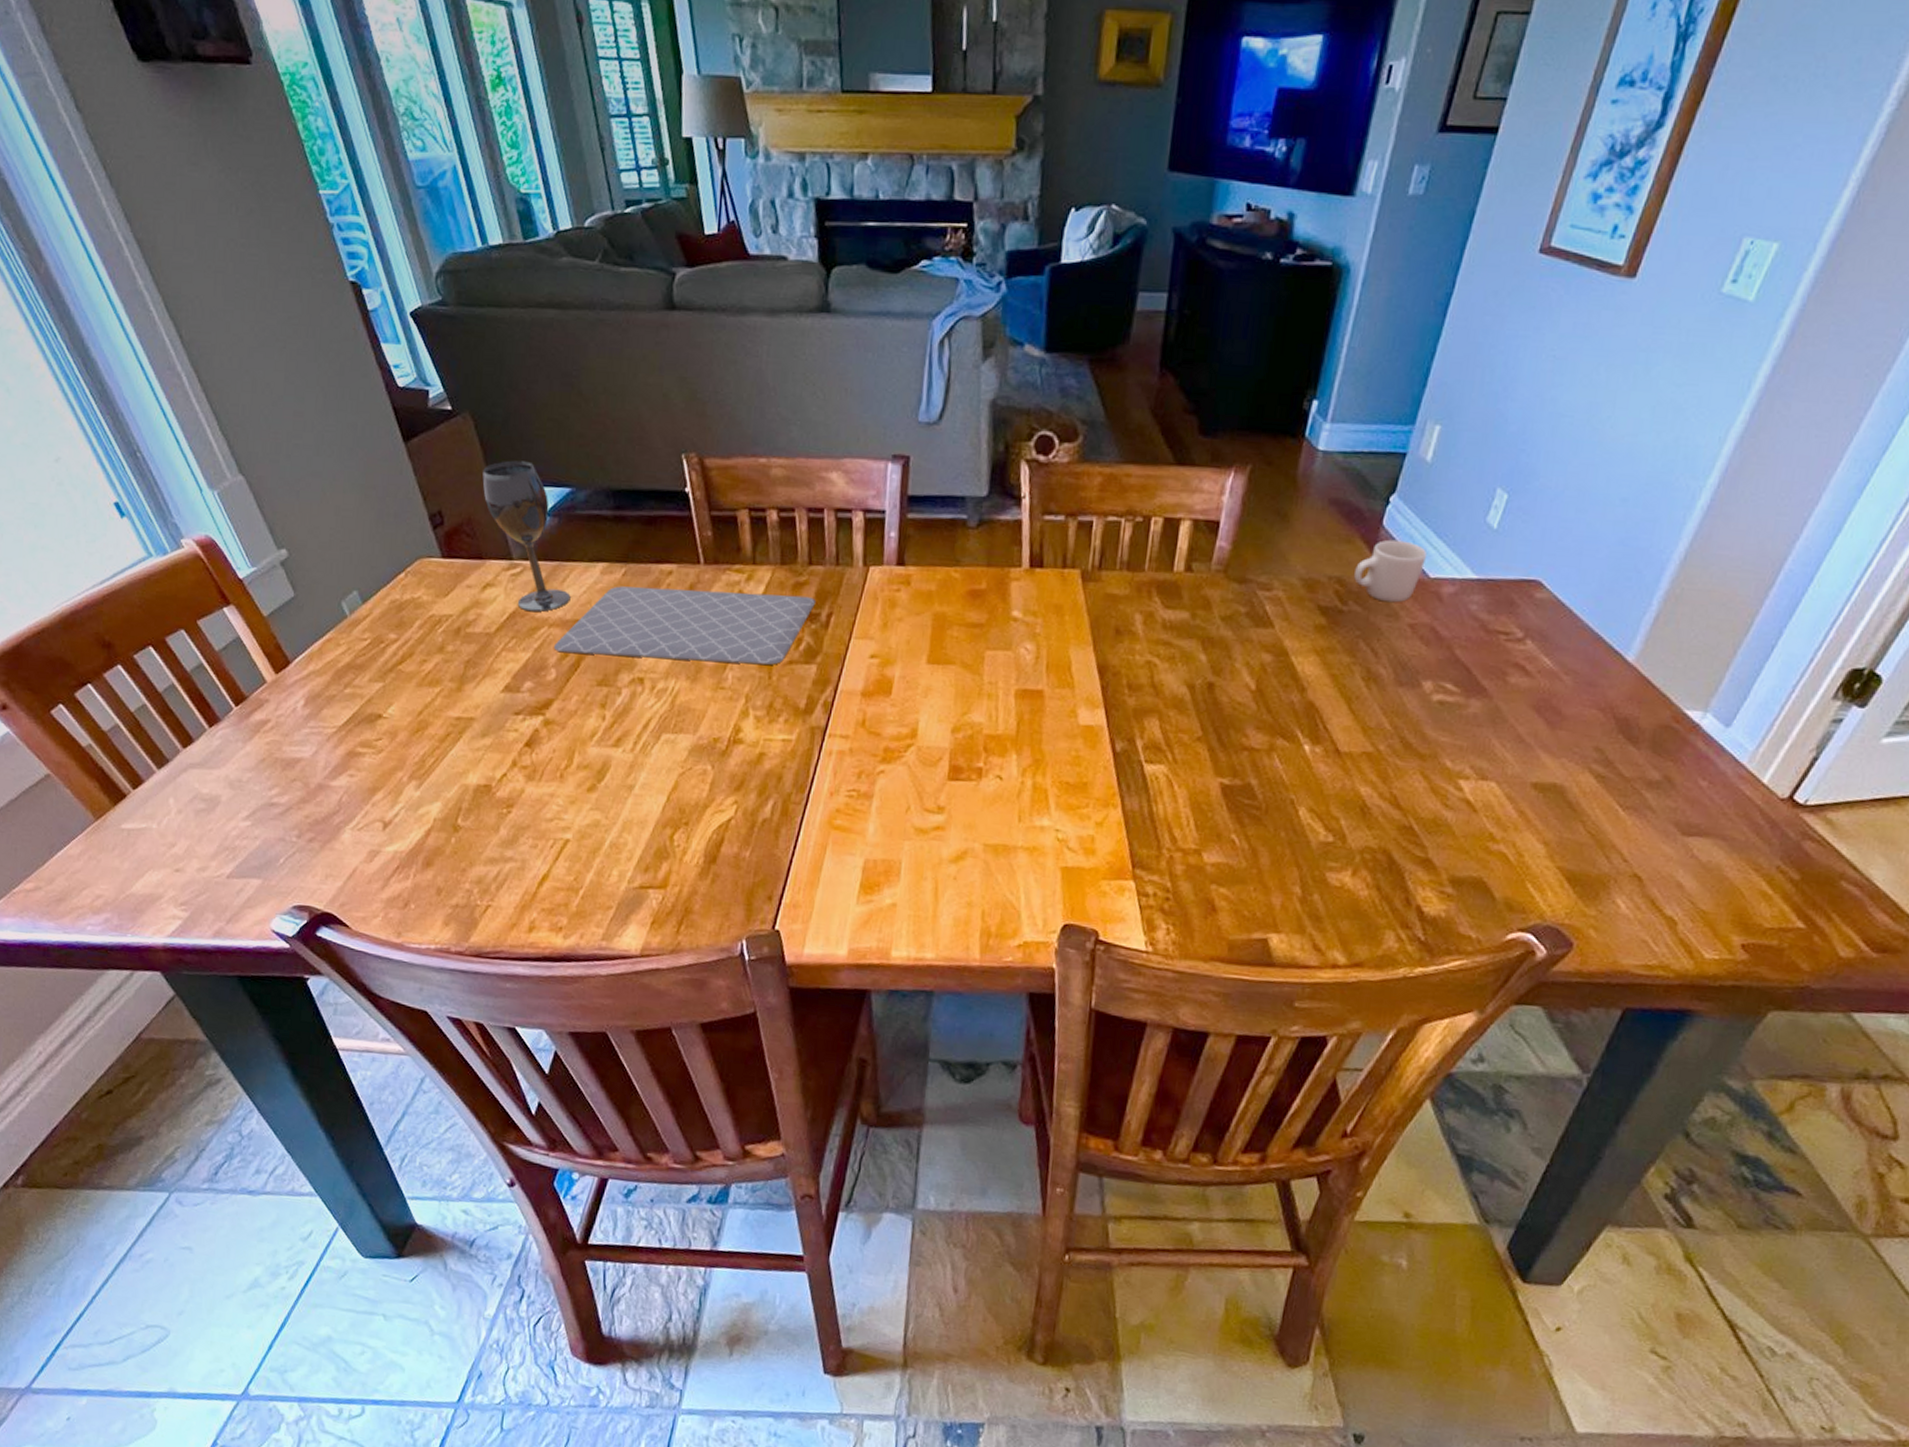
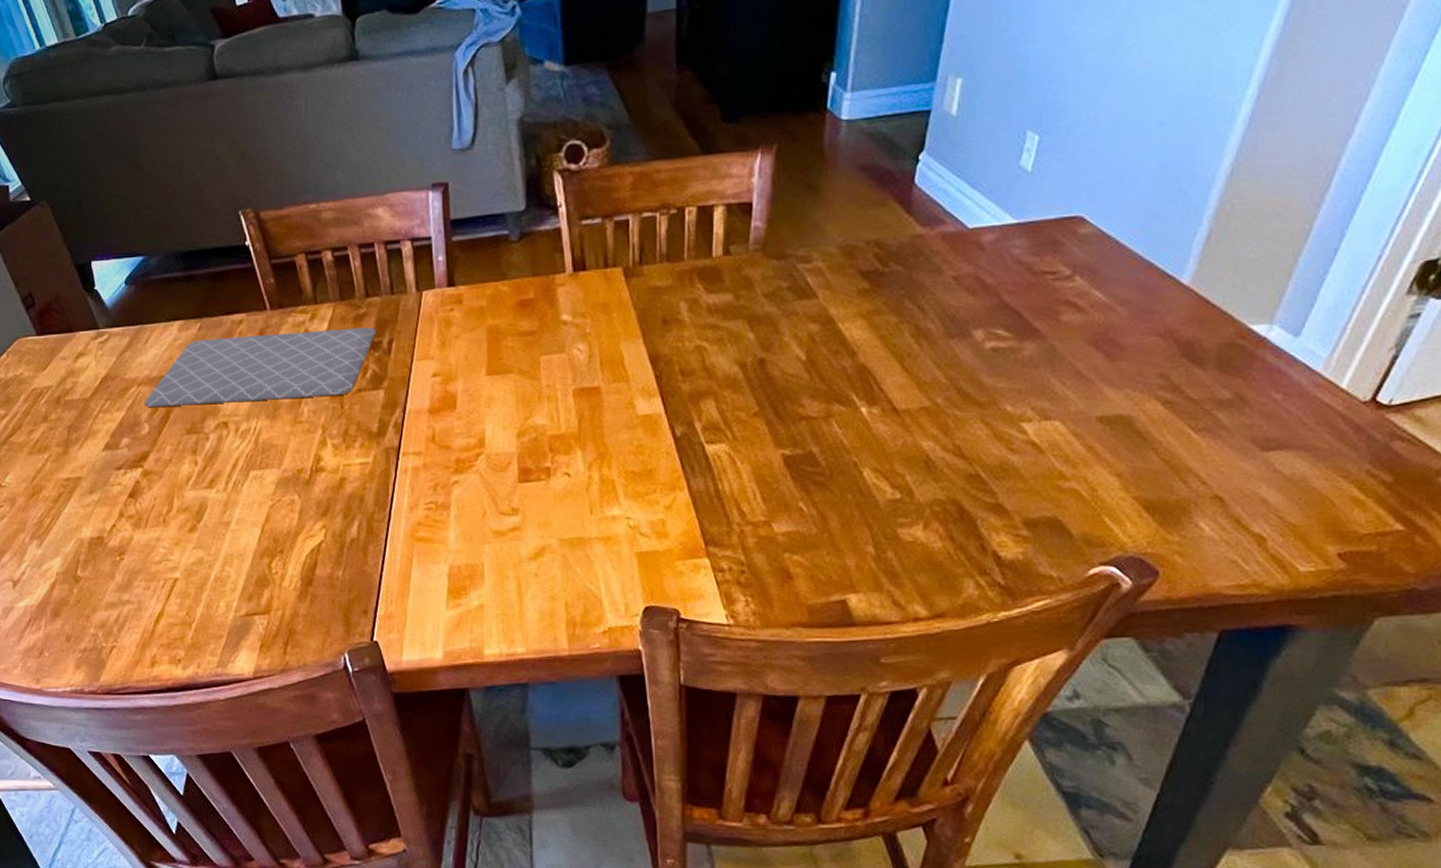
wine glass: present [482,460,571,612] -> none [64,237,154,374]
cup: present [1354,539,1428,603] -> none [892,196,964,259]

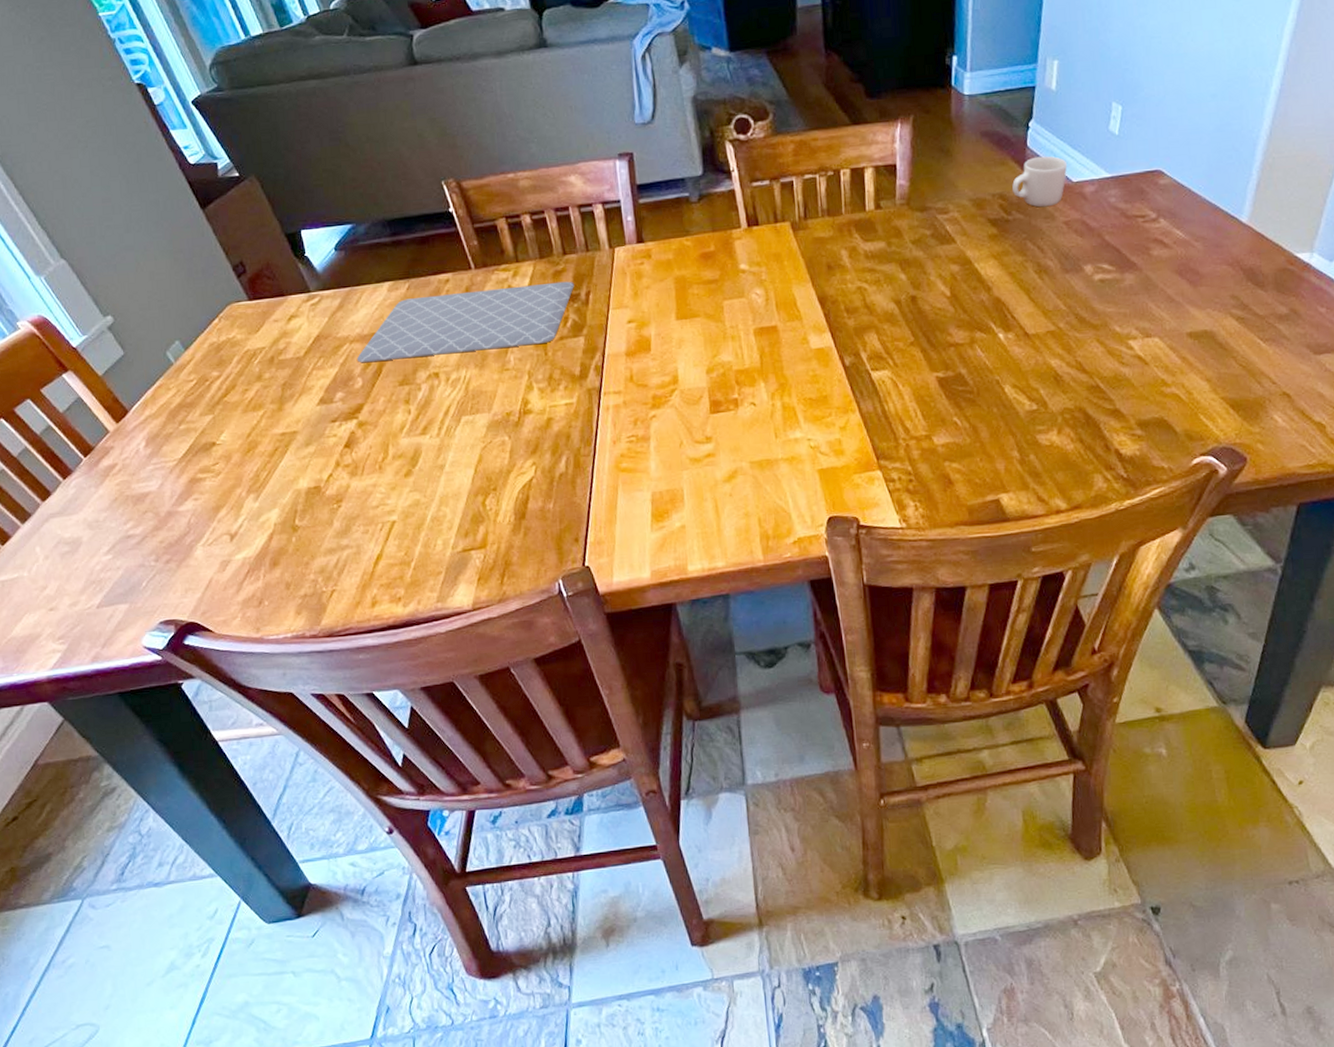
cup: none [892,196,964,259] -> present [1012,156,1068,208]

